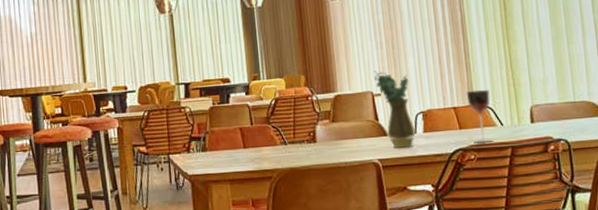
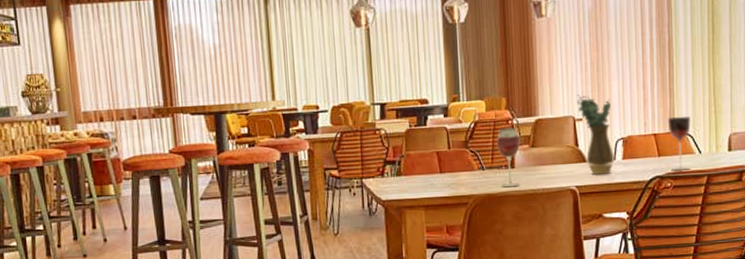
wineglass: none [298,103,323,162] -> present [497,127,520,188]

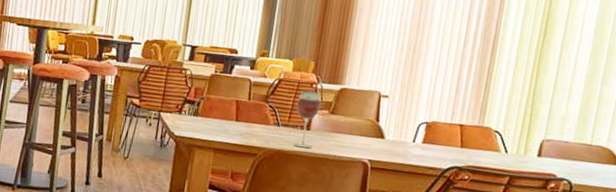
vase: present [577,95,615,175] -> none [384,72,422,155]
wineglass: present [667,117,691,172] -> none [472,112,503,168]

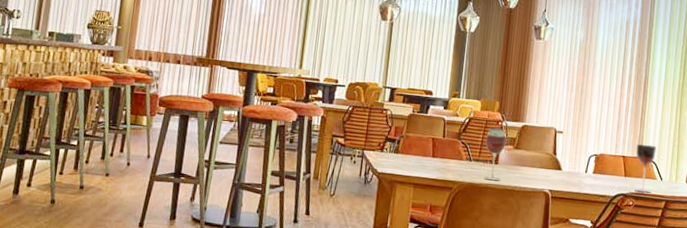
wineglass: none [472,112,503,168] -> present [634,144,656,194]

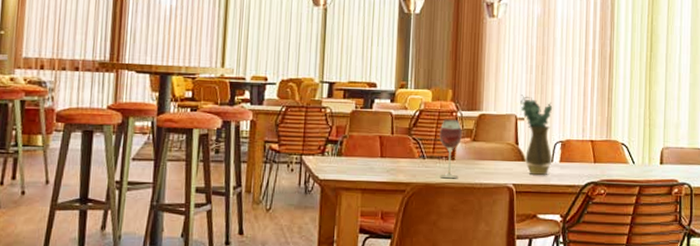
vase: none [560,110,590,185] -> present [520,95,553,176]
wineglass: present [634,144,656,194] -> none [604,126,626,180]

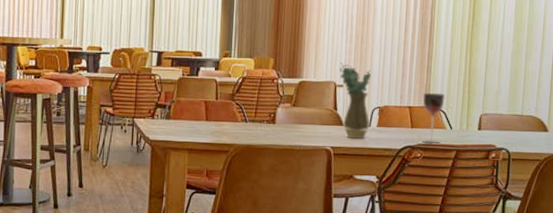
wineglass: present [439,119,462,179] -> none [261,86,283,141]
wineglass: none [604,126,626,180] -> present [422,93,445,145]

